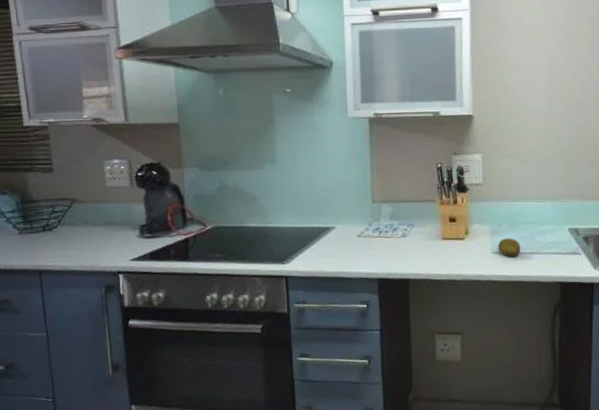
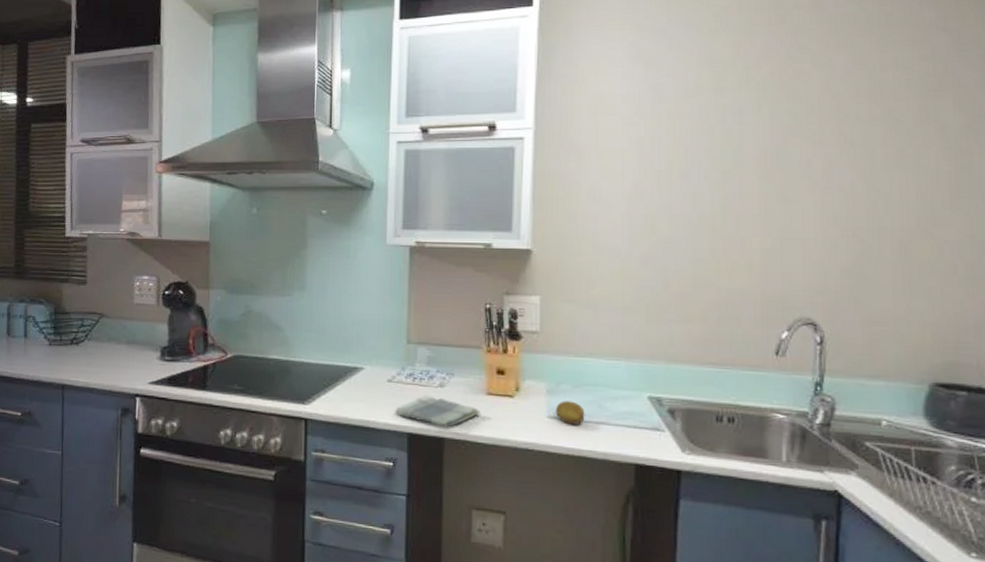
dish towel: none [366,245,437,271] -> present [395,395,480,428]

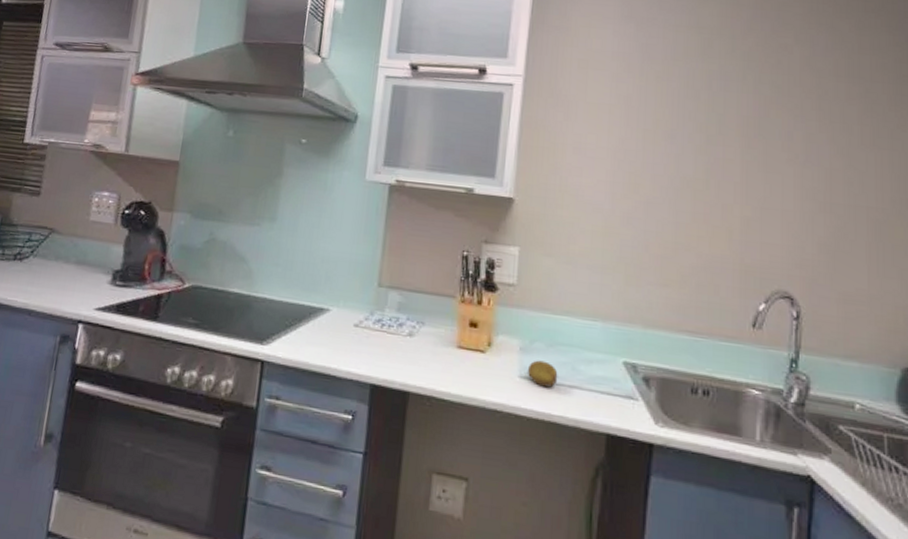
dish towel: present [395,395,480,428] -> none [359,343,449,381]

